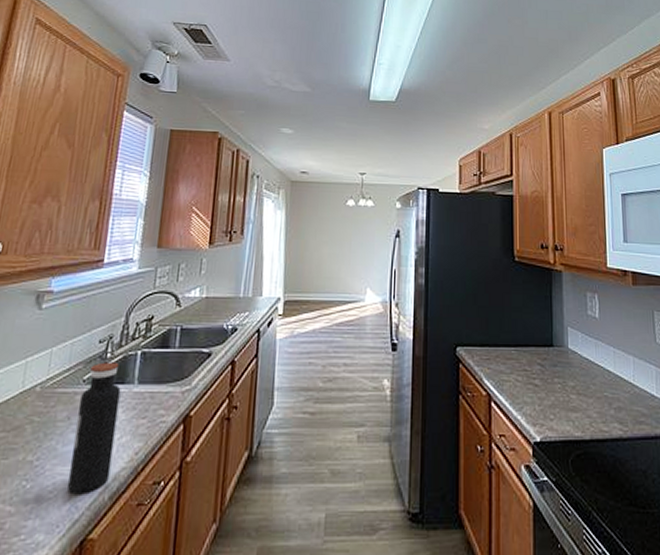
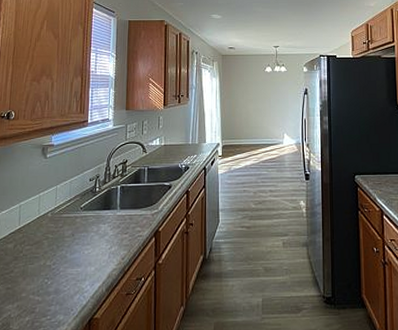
water bottle: present [67,362,121,493] -> none [77,194,108,287]

